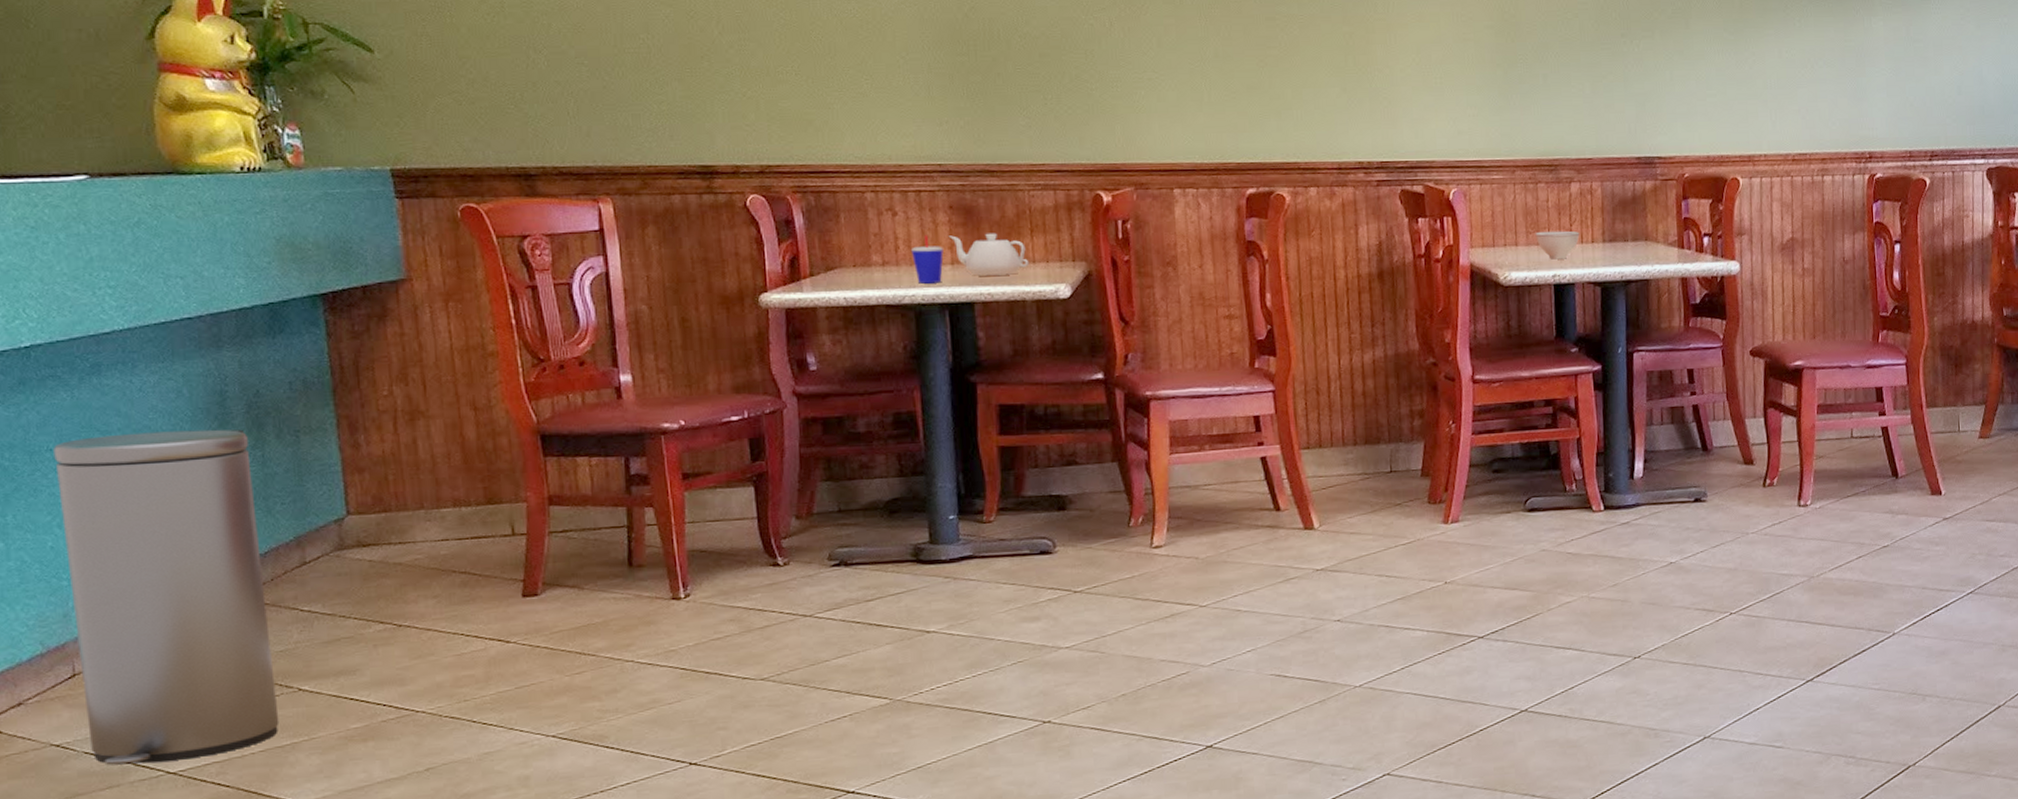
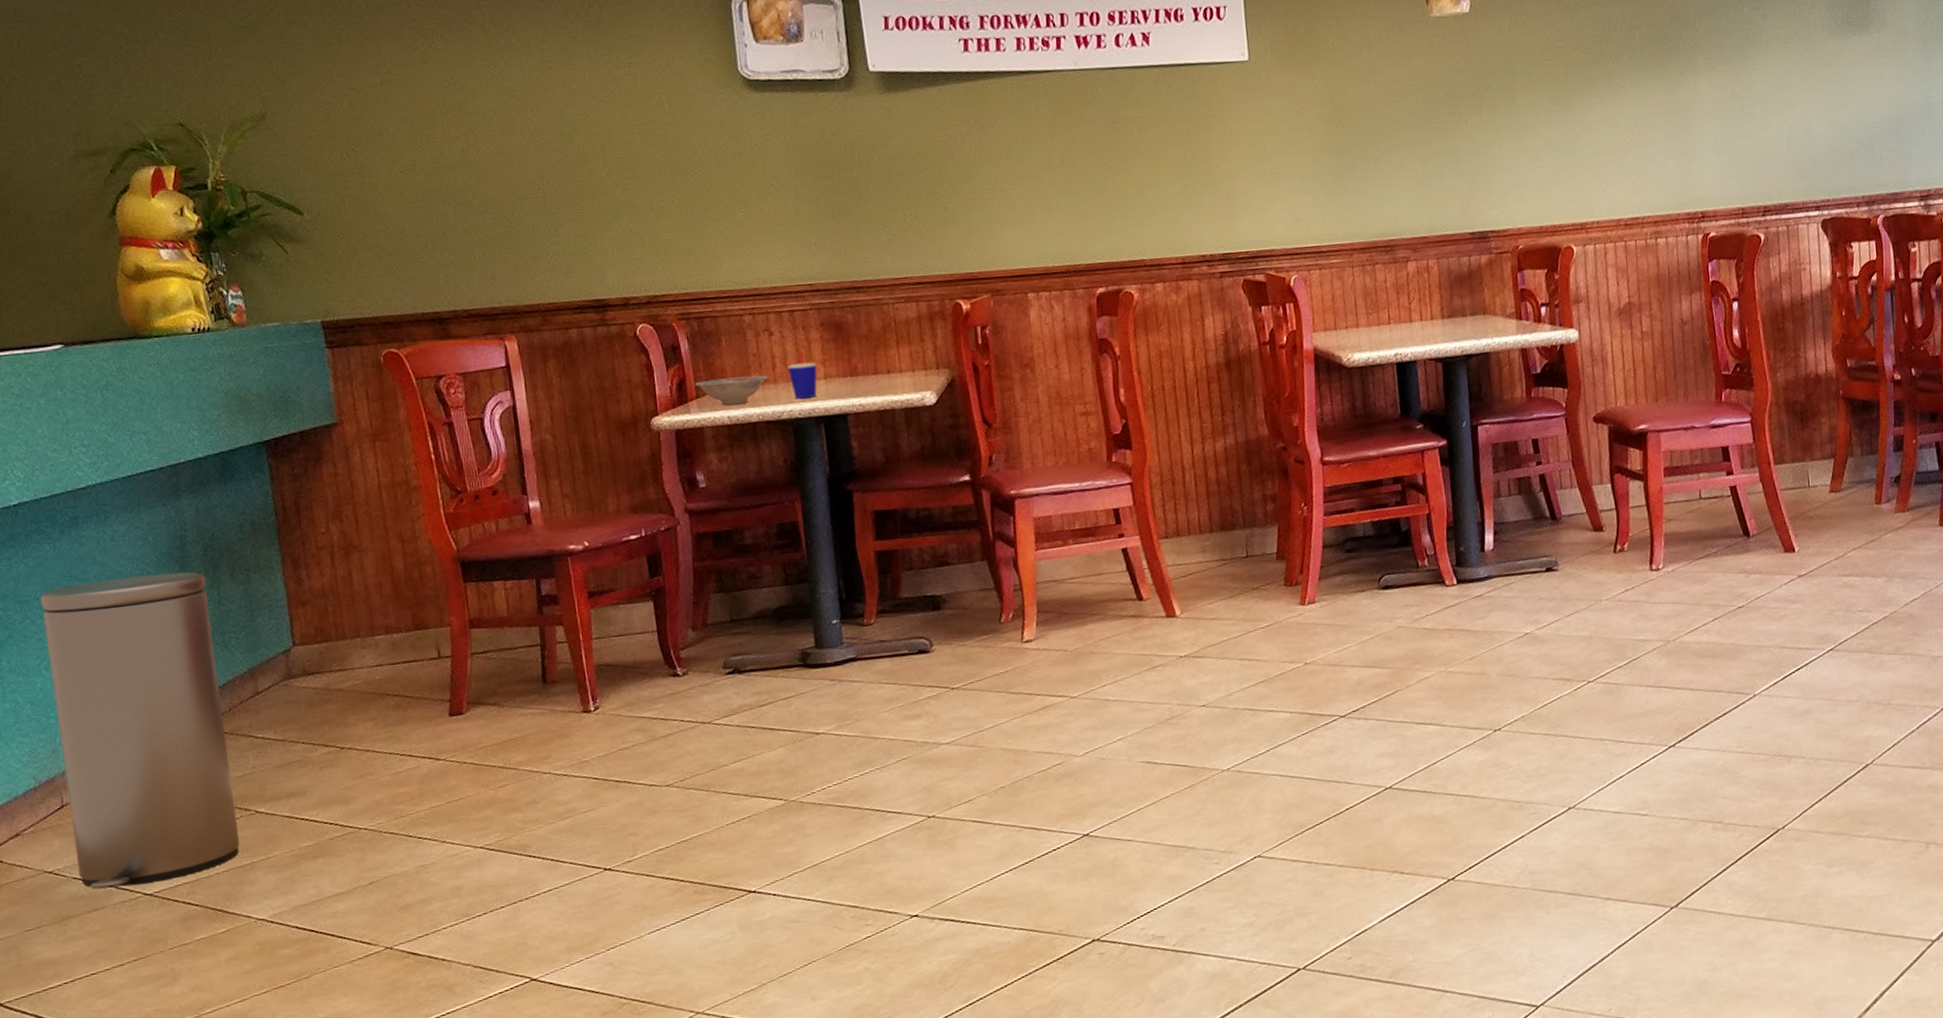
soup bowl: none [808,256,890,285] -> present [694,375,768,405]
teapot: present [948,233,1030,277] -> none [821,346,897,390]
bowl: present [1535,231,1580,260] -> none [1375,309,1419,339]

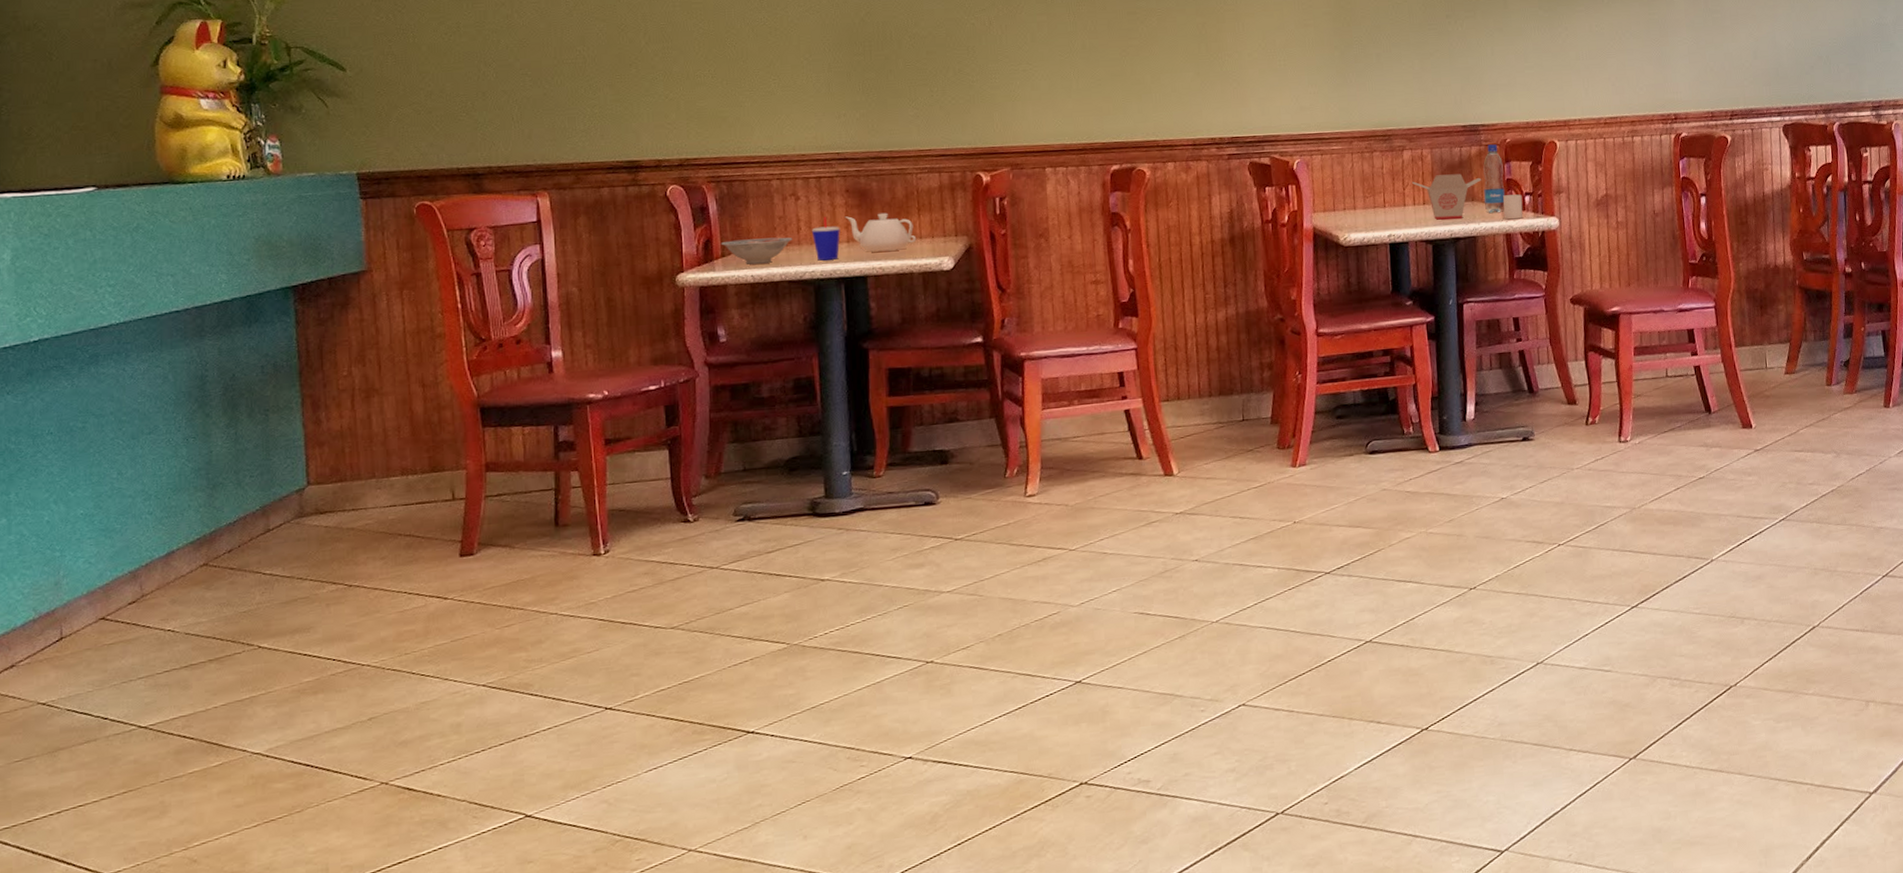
pedal bin: present [40,571,240,889] -> none [54,410,240,721]
teapot: none [821,346,897,390] -> present [845,212,917,253]
takeout container: none [1418,285,1494,336] -> present [1412,173,1482,220]
bottle: none [1493,252,1520,328] -> present [1482,144,1505,214]
cup: none [1517,305,1540,334] -> present [1503,194,1523,220]

